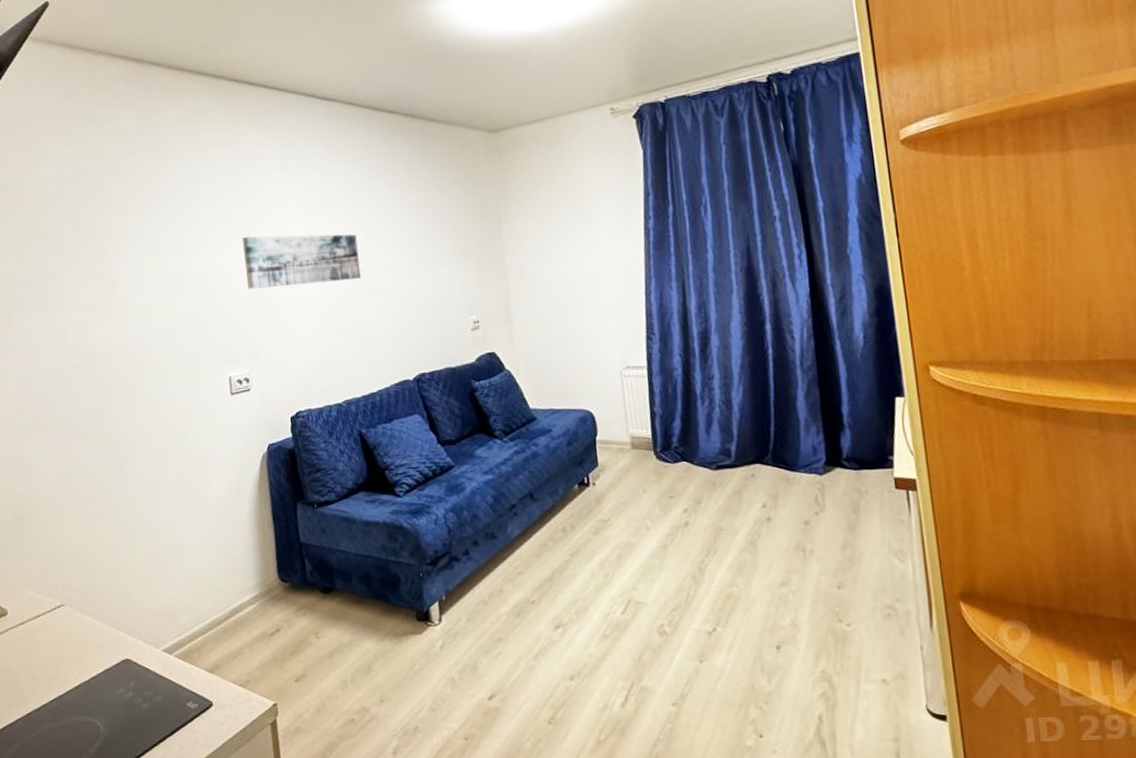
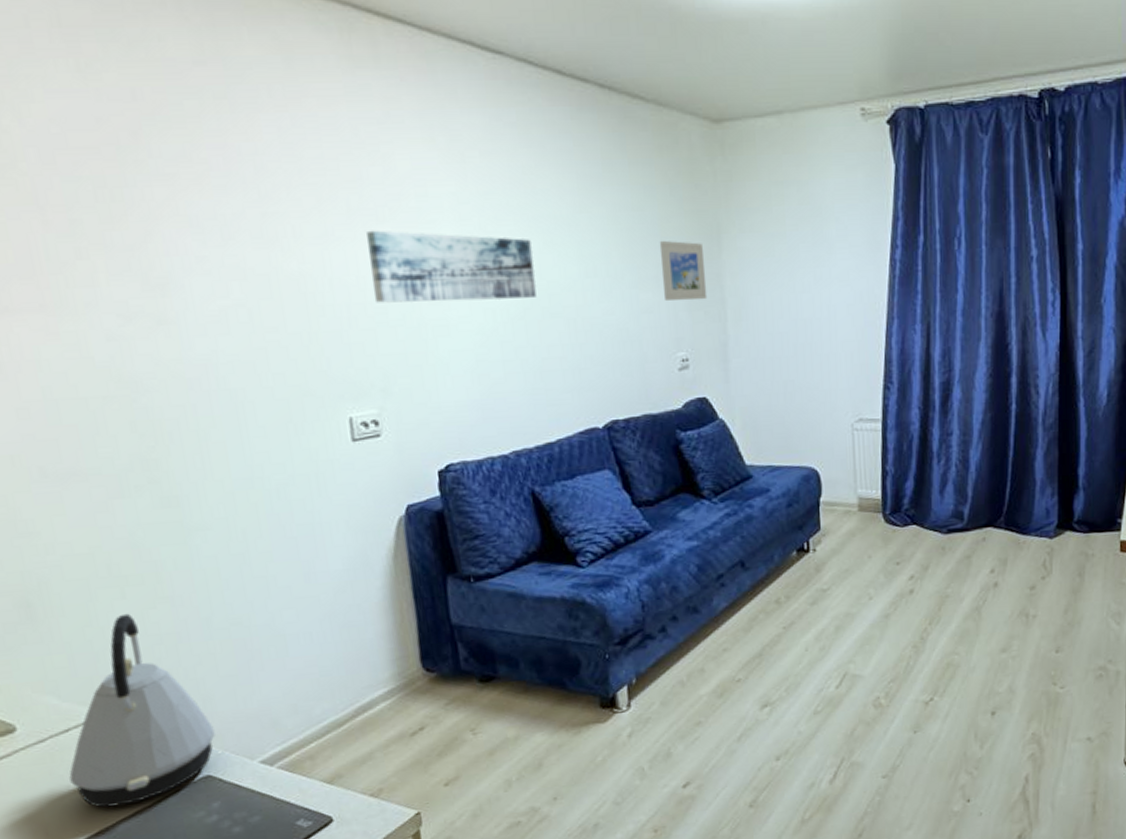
kettle: none [38,527,133,680] -> present [69,613,215,808]
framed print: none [452,227,492,275] -> present [659,240,708,301]

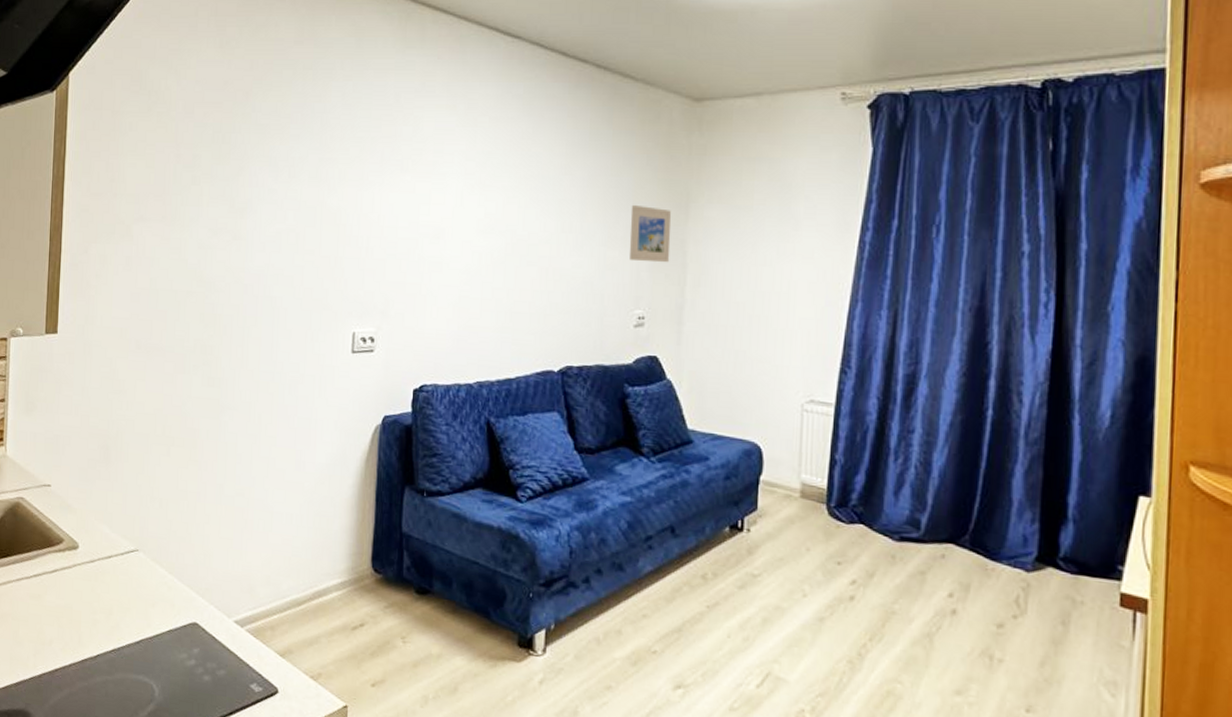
kettle: present [69,613,215,808] -> none [103,468,207,632]
wall art: present [367,230,537,303] -> none [388,177,520,246]

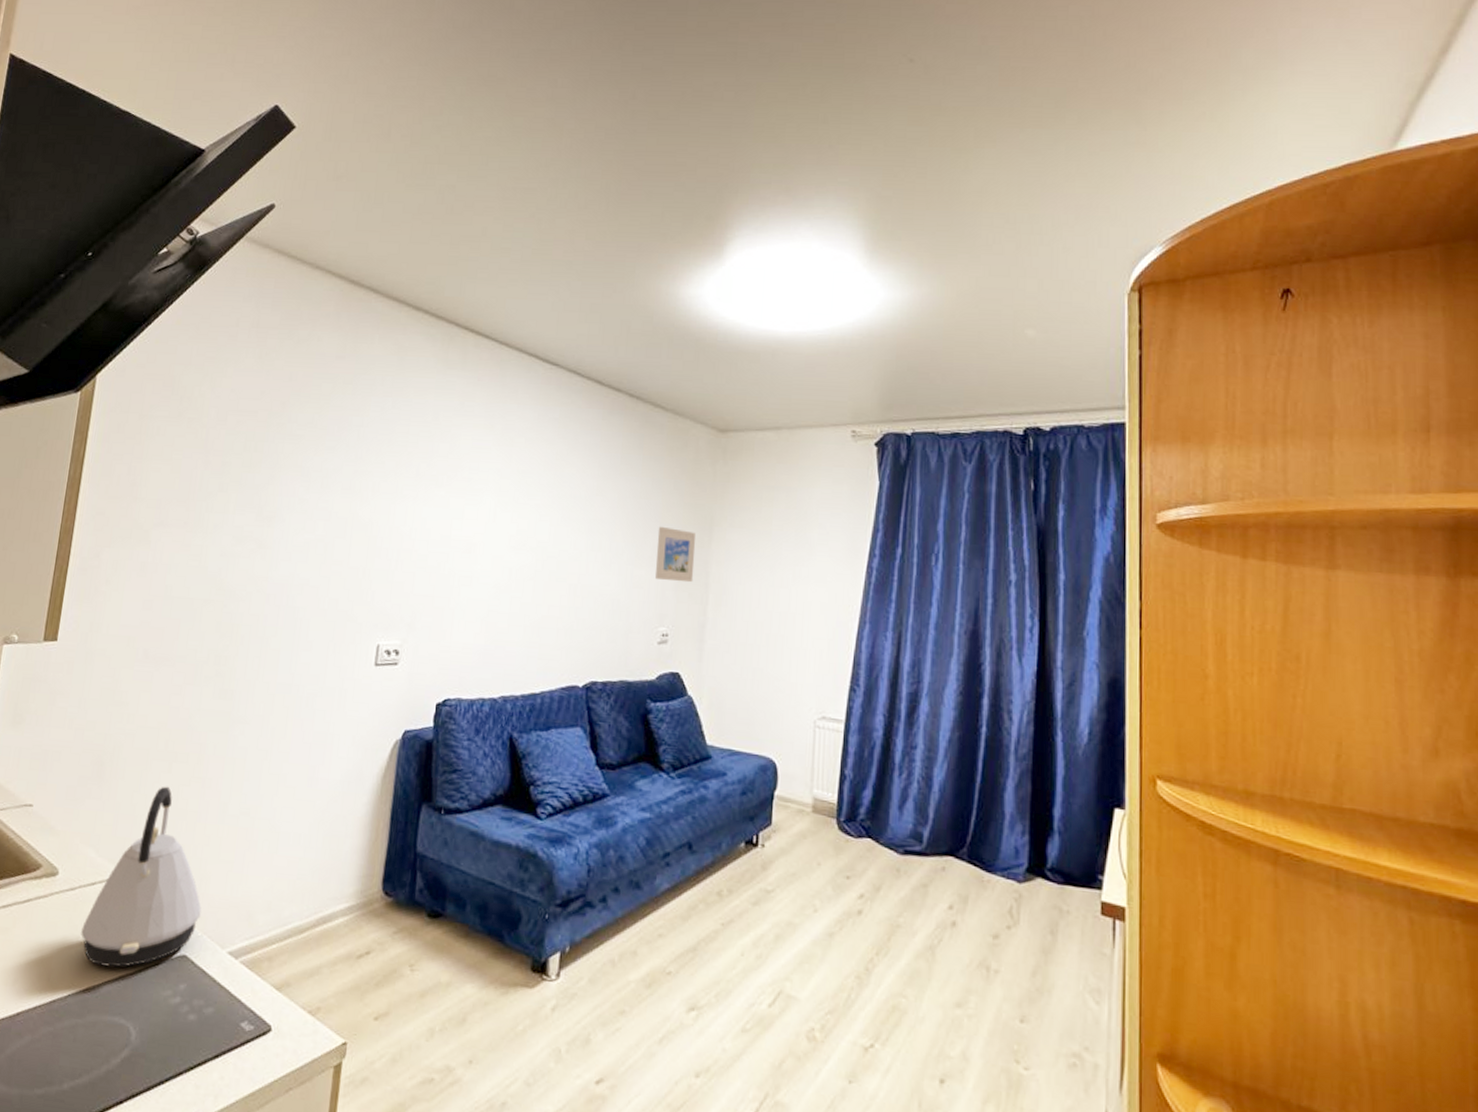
kettle: none [103,468,207,632] -> present [81,786,202,968]

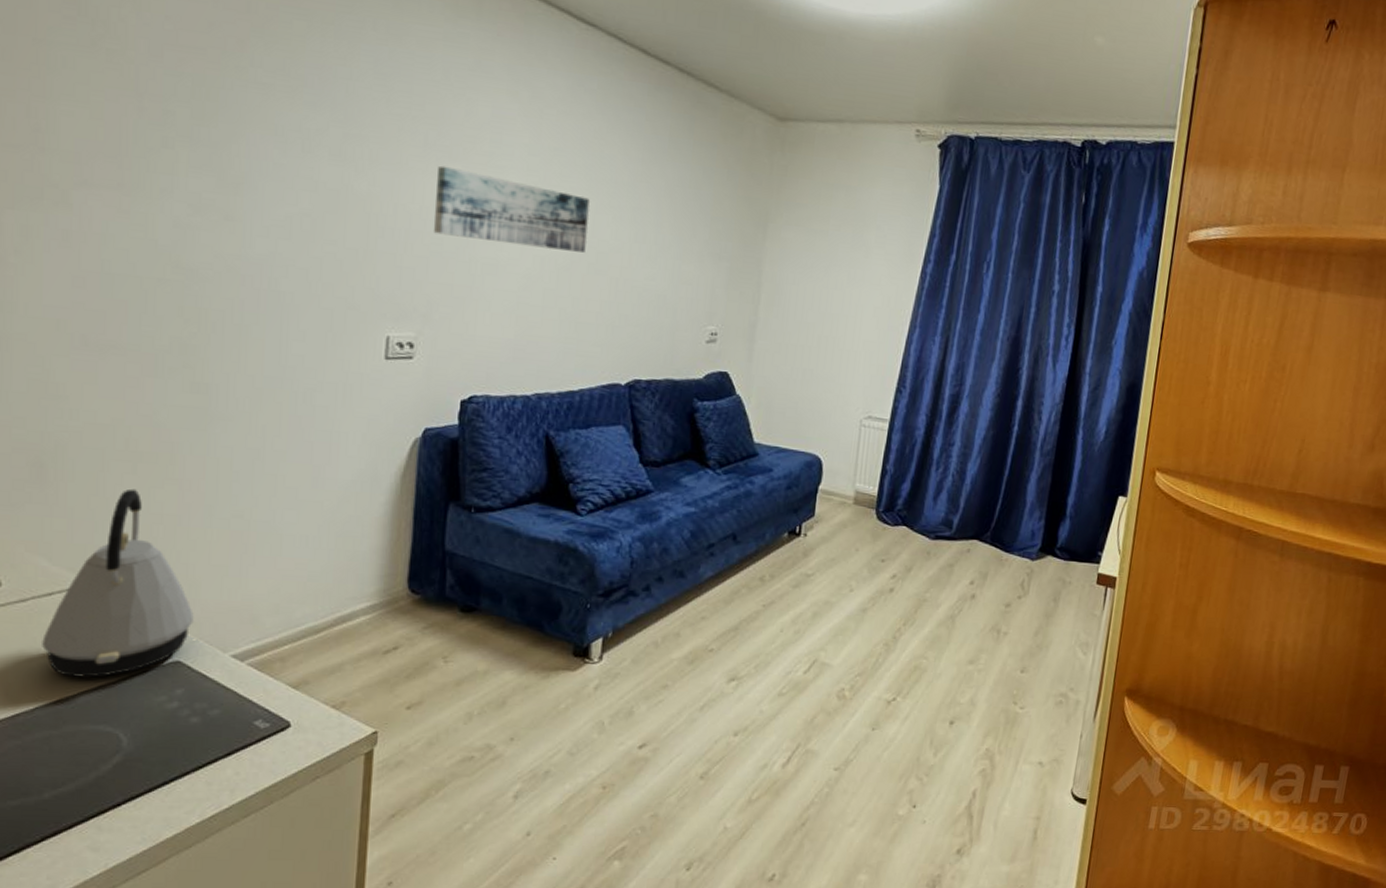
wall art: none [419,492,552,562] -> present [433,165,590,253]
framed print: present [655,526,696,583] -> none [705,219,749,281]

